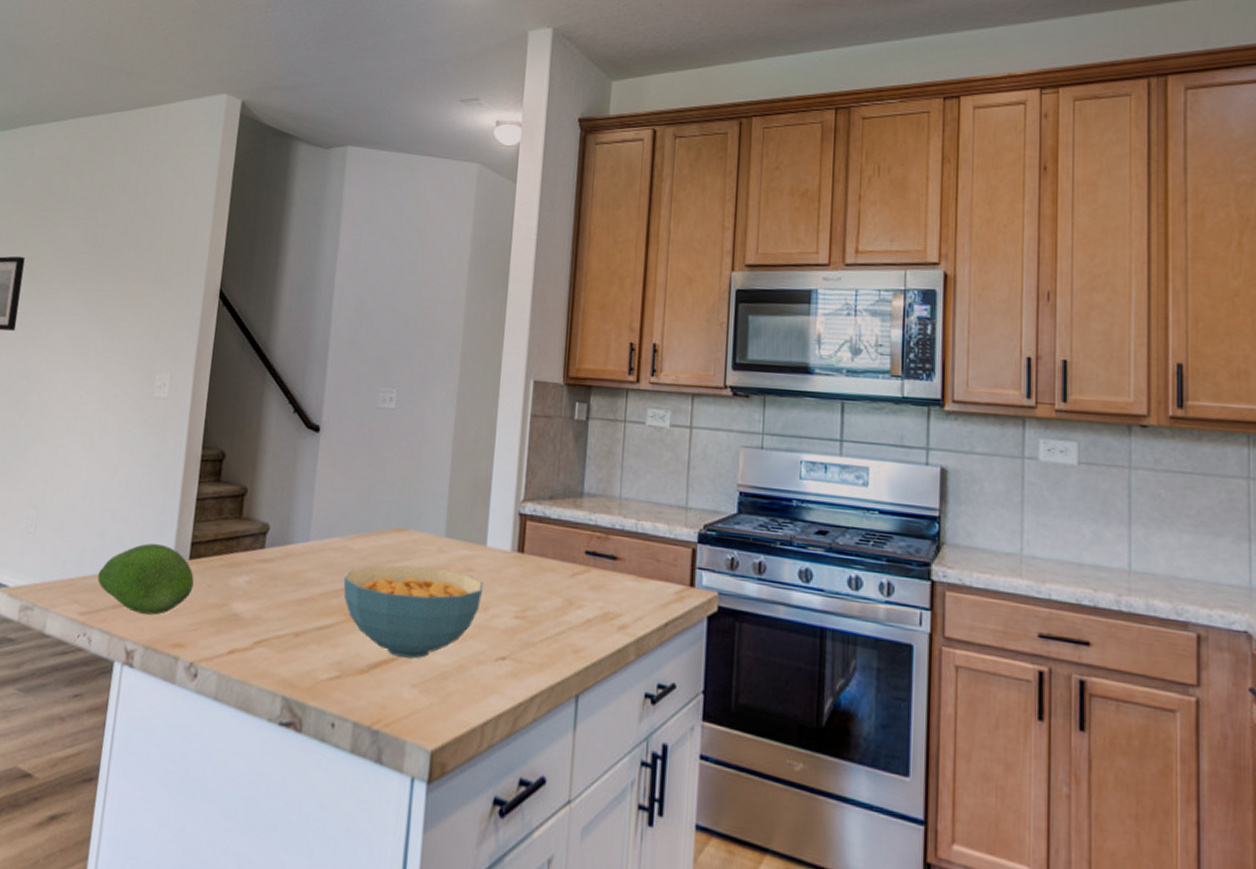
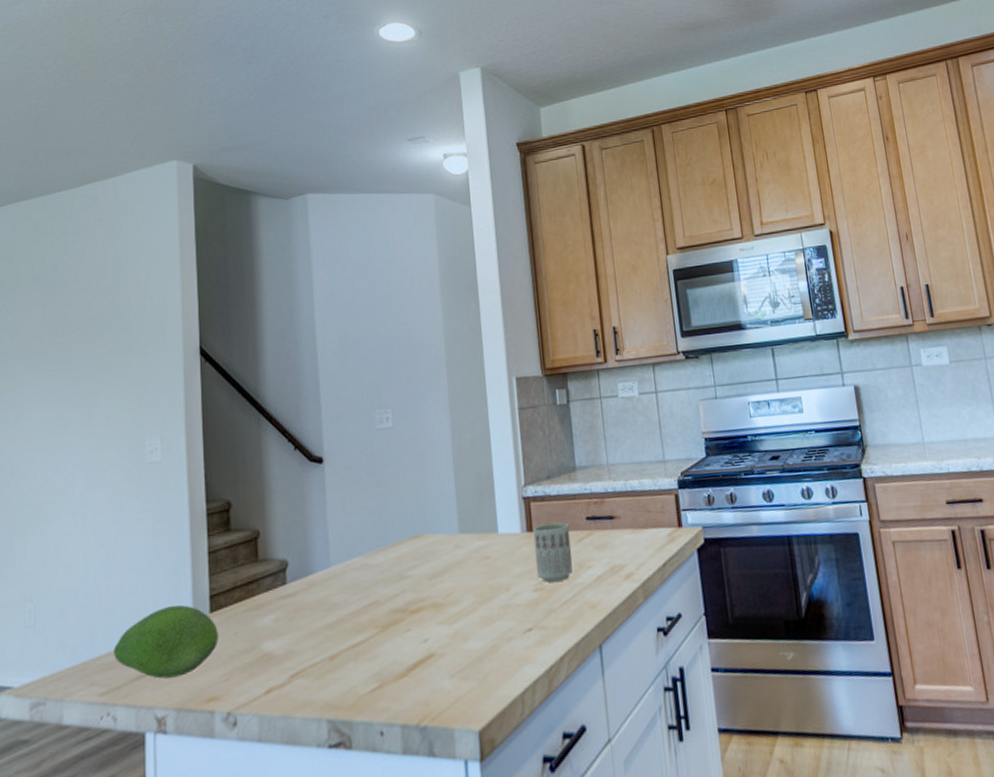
cereal bowl: present [343,565,484,659] -> none [369,562,502,654]
cup: none [520,547,565,615] -> present [533,522,573,583]

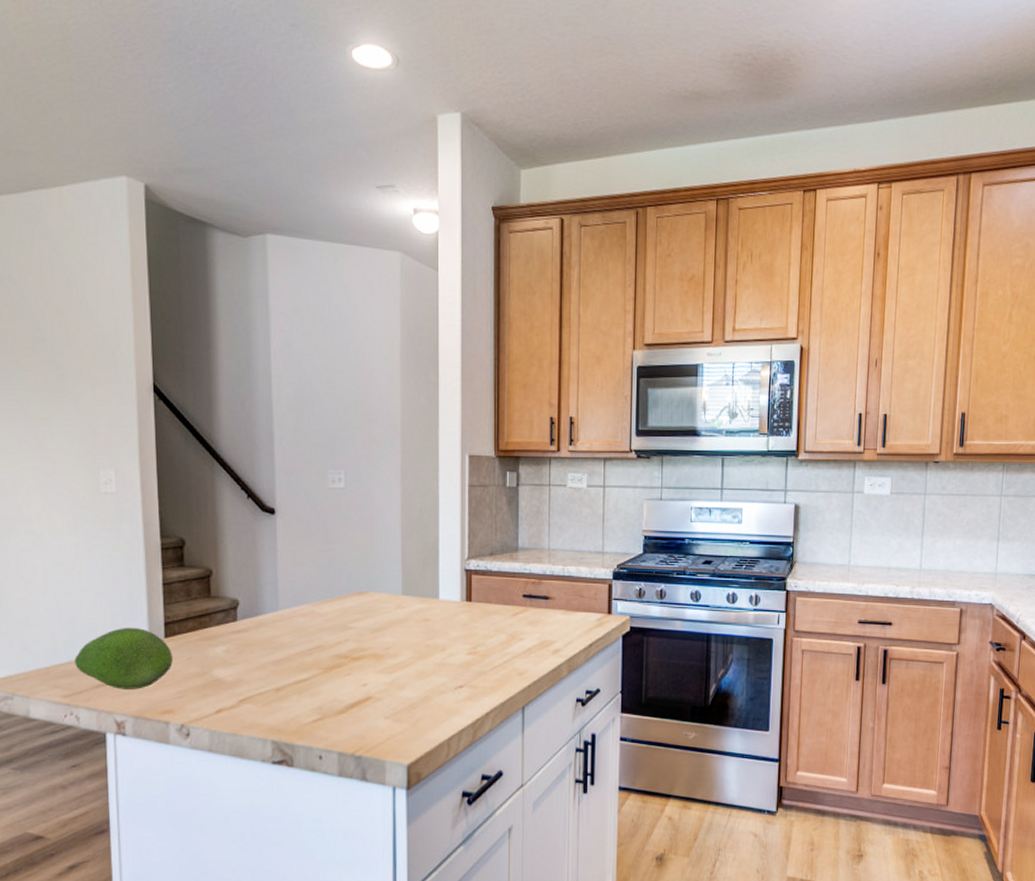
cup: present [533,522,573,583] -> none [472,596,506,648]

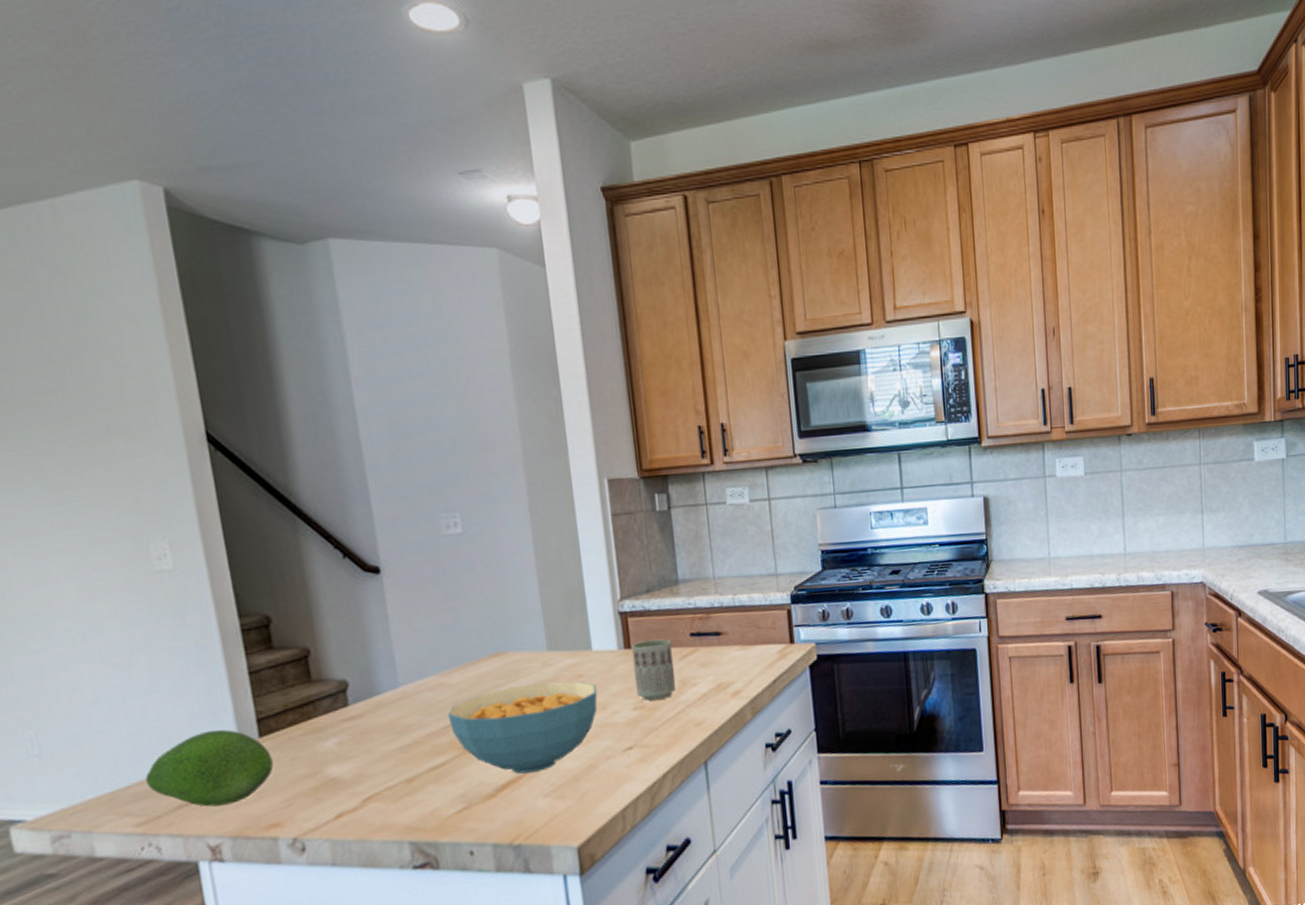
cereal bowl: none [315,621,439,696] -> present [447,681,598,774]
cup: none [472,596,506,648] -> present [631,639,676,701]

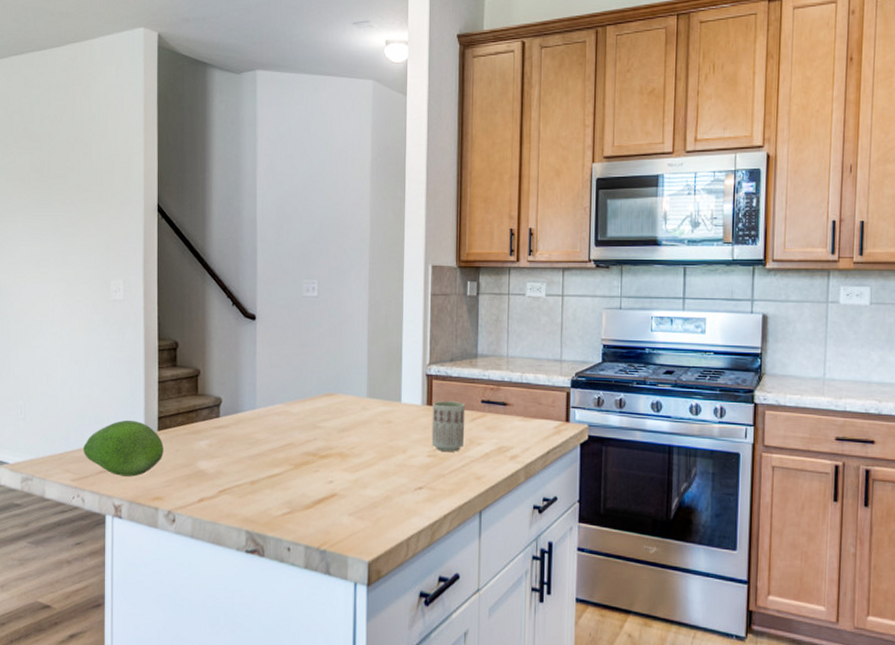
cereal bowl: present [447,681,598,774] -> none [287,422,401,494]

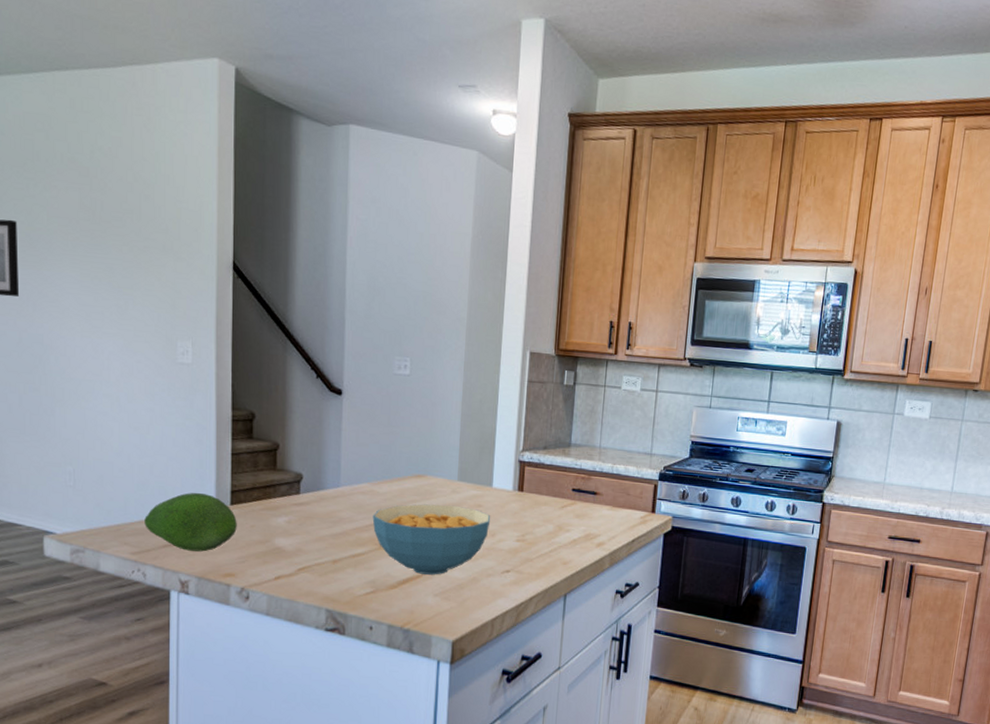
cereal bowl: none [287,422,401,494] -> present [372,504,491,575]
cup: present [431,401,466,452] -> none [521,487,556,537]

